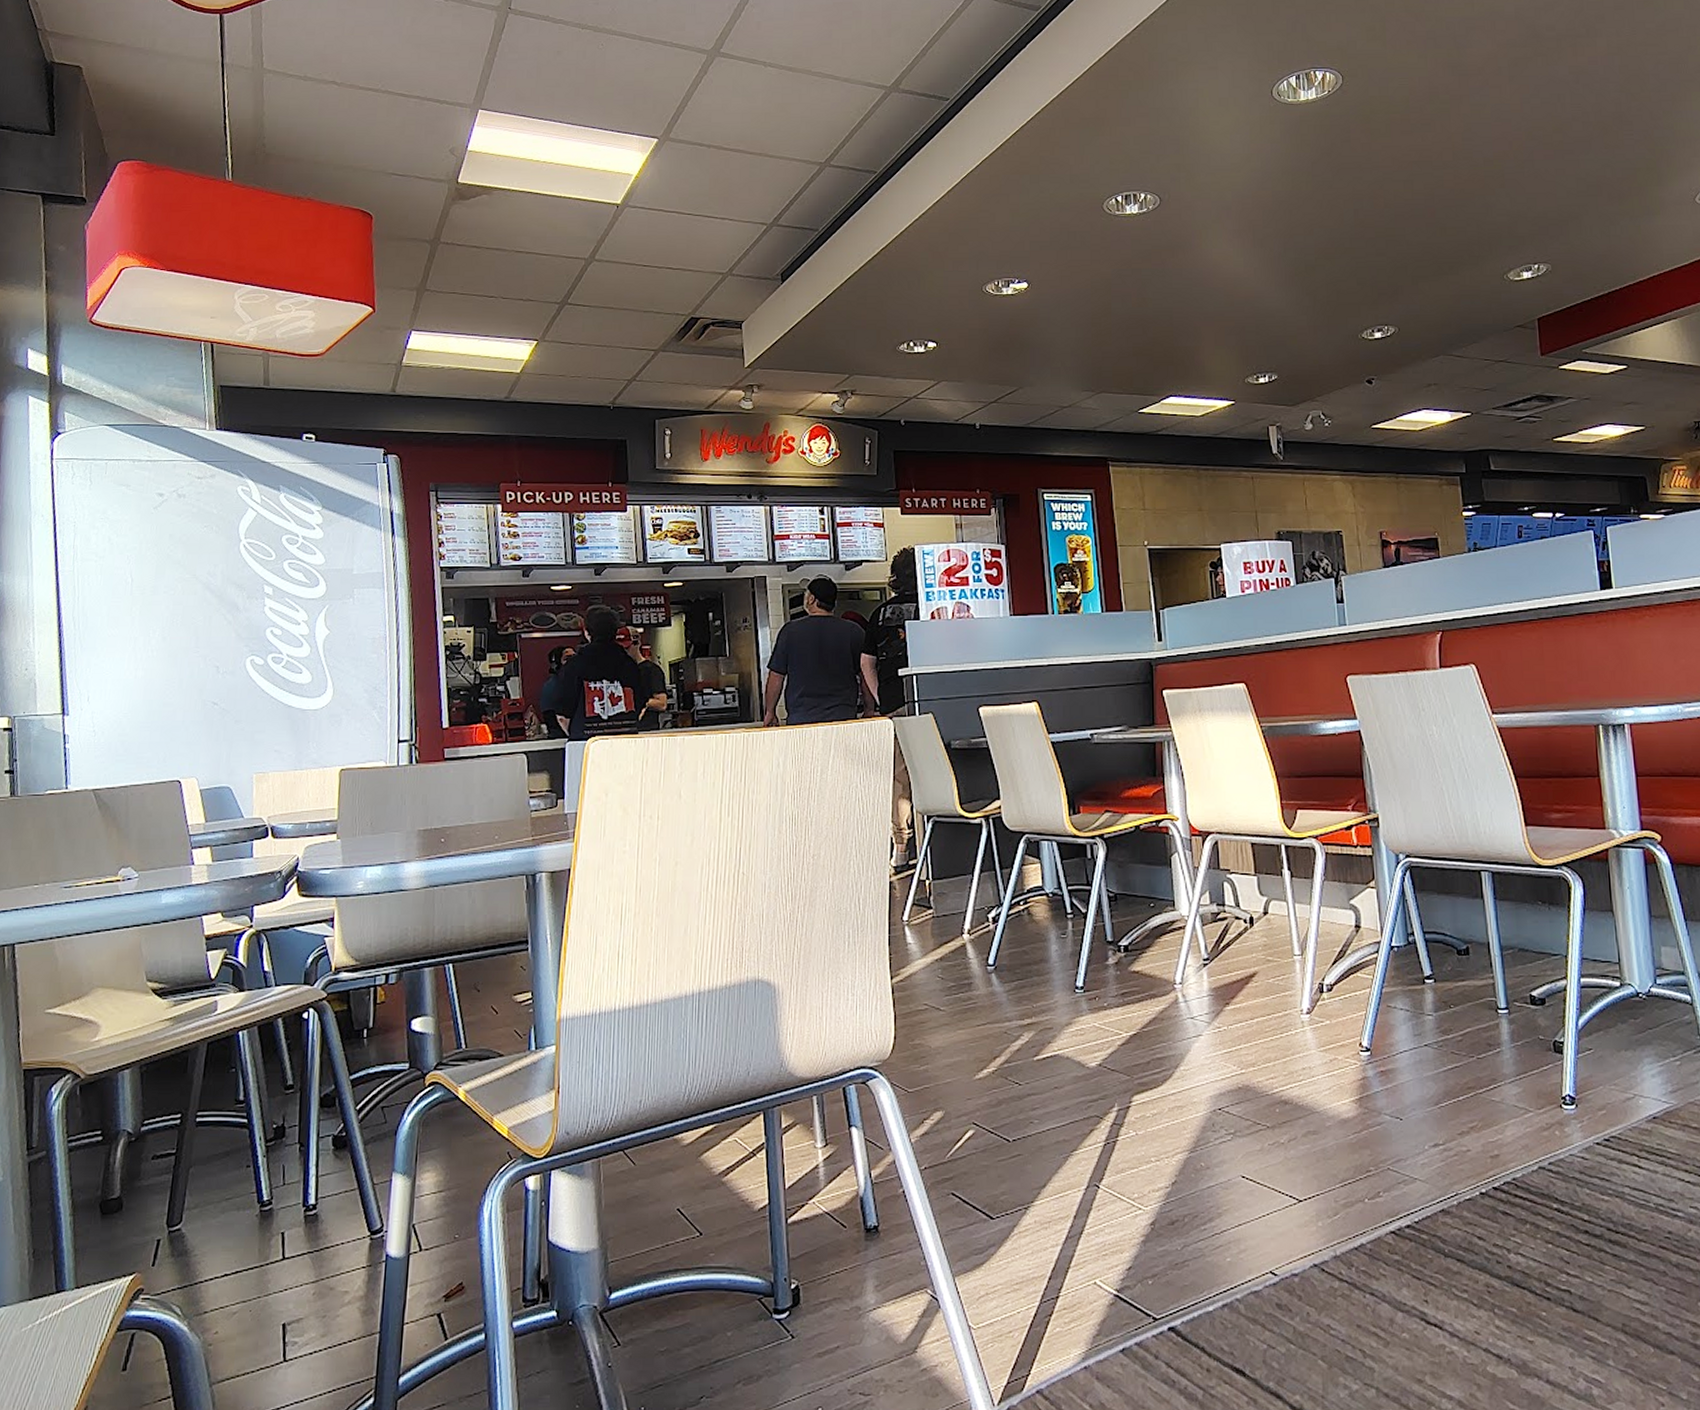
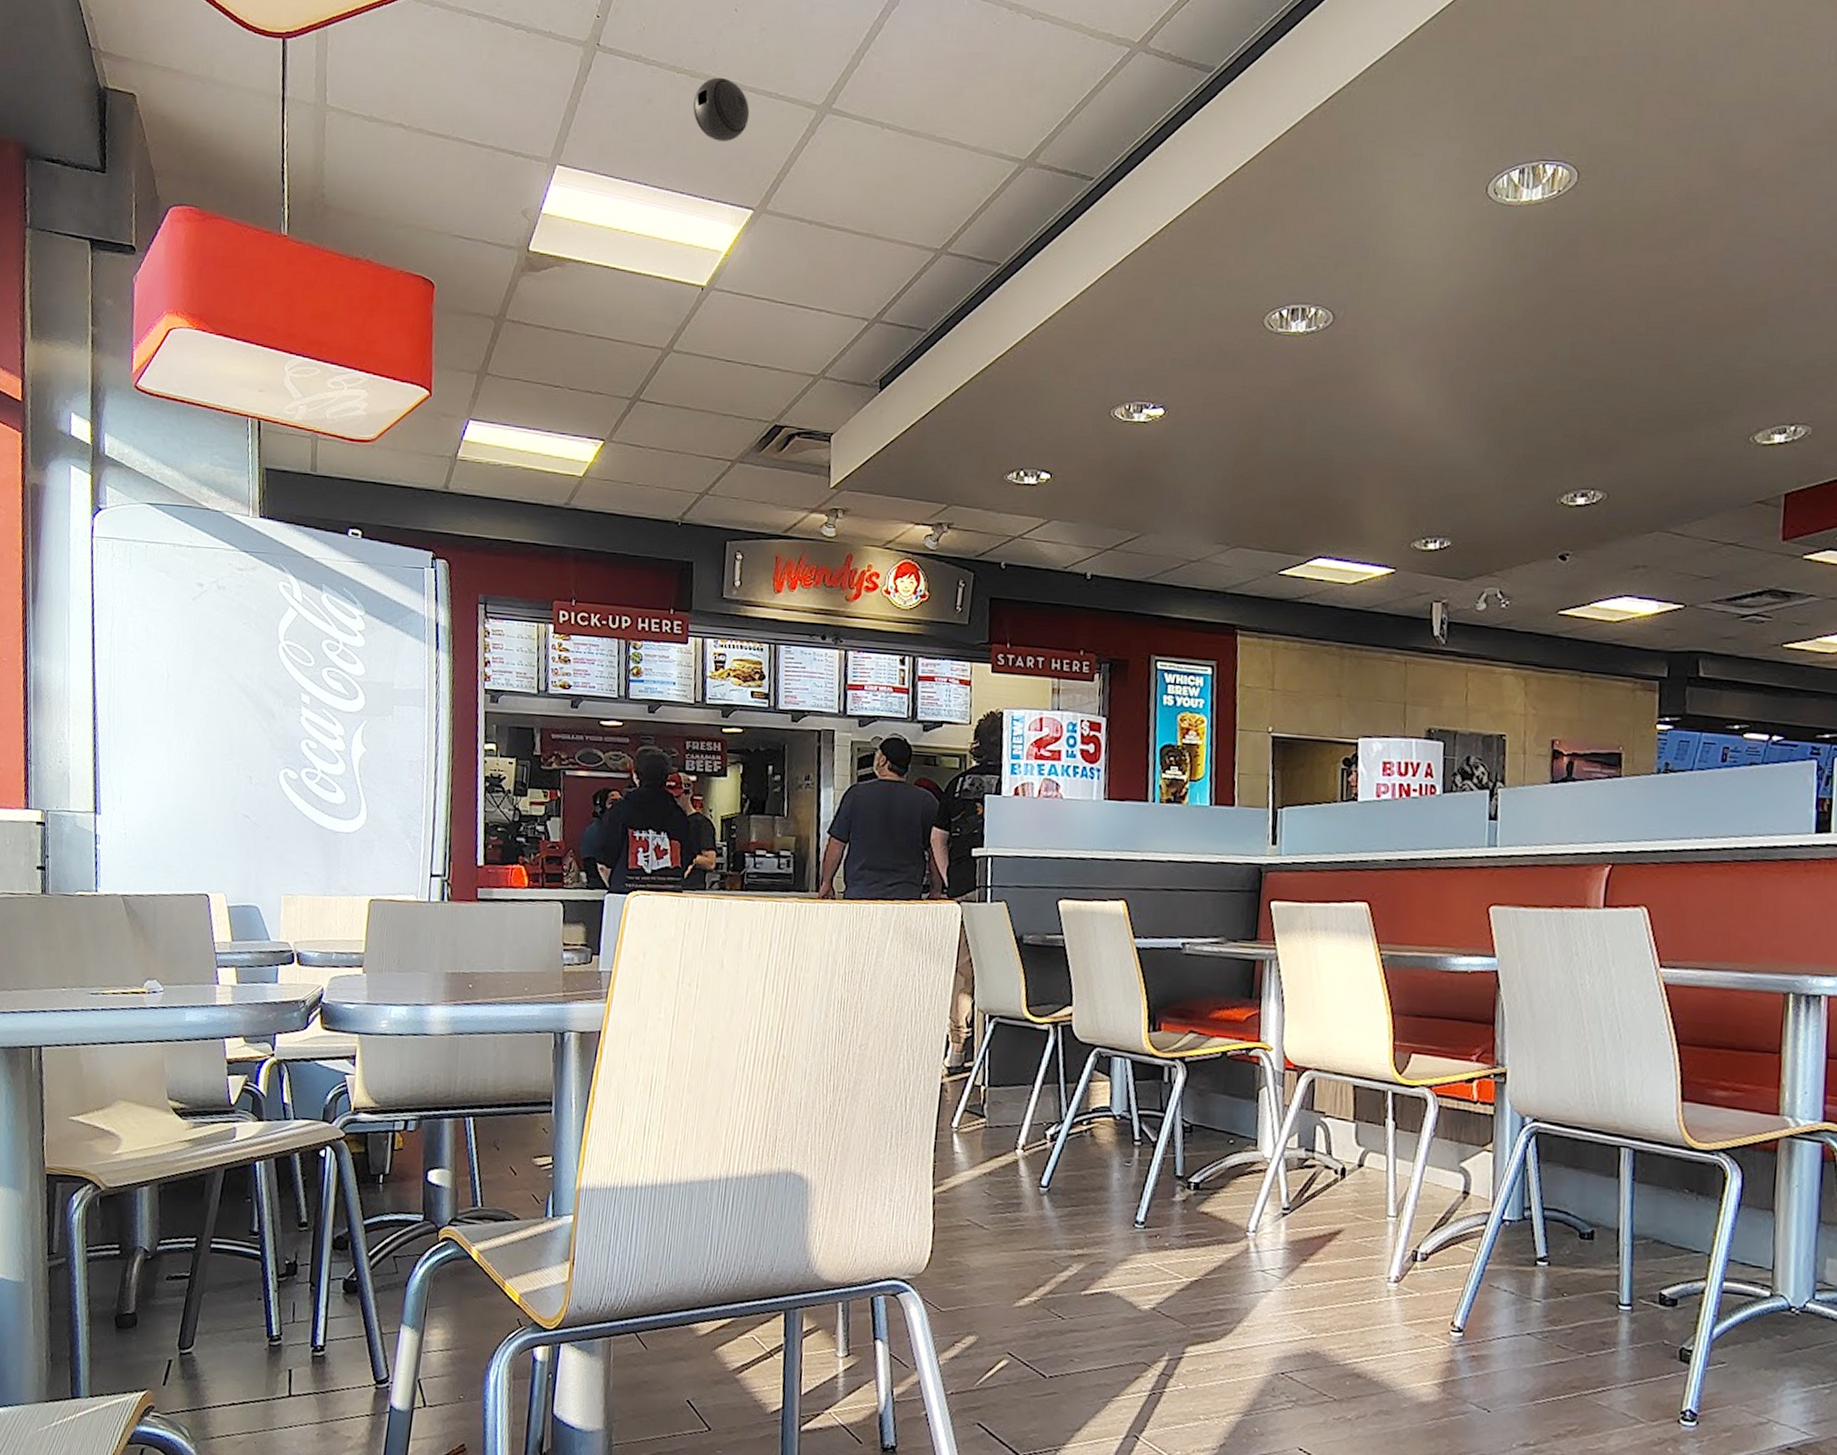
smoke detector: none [597,31,649,84] -> present [692,77,750,142]

